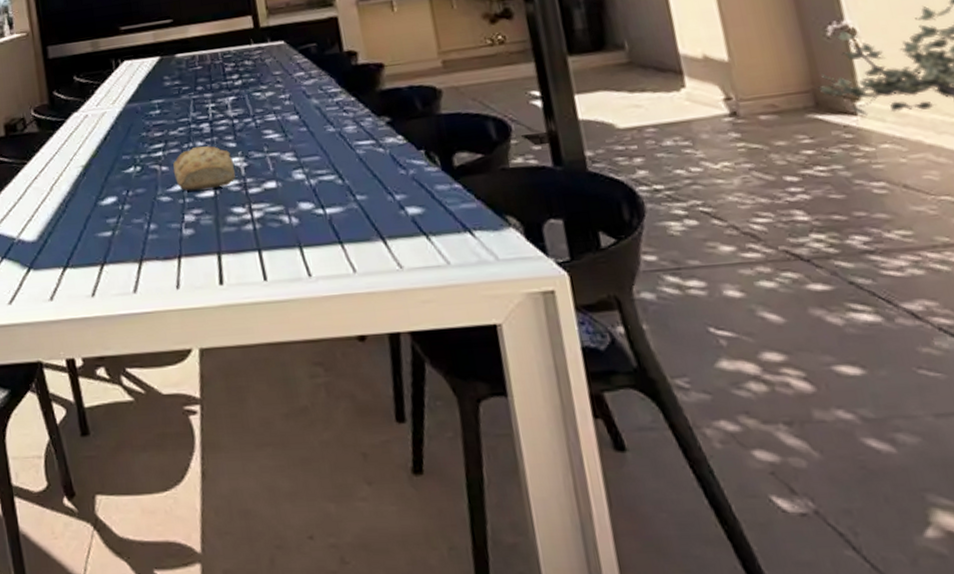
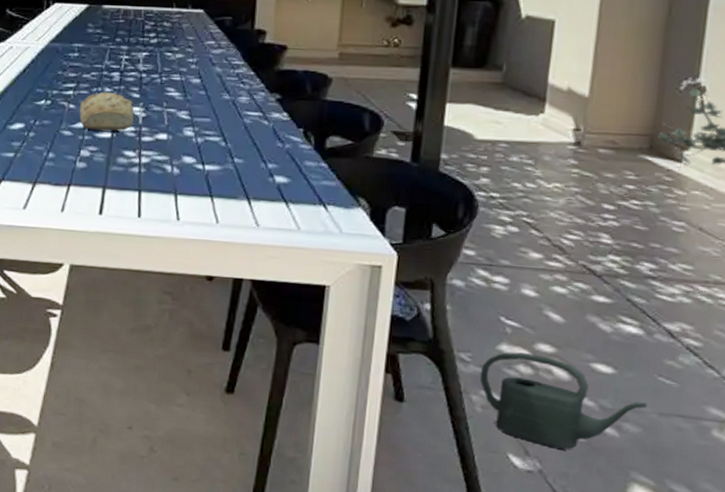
watering can: none [705,366,917,480] -> present [480,352,647,450]

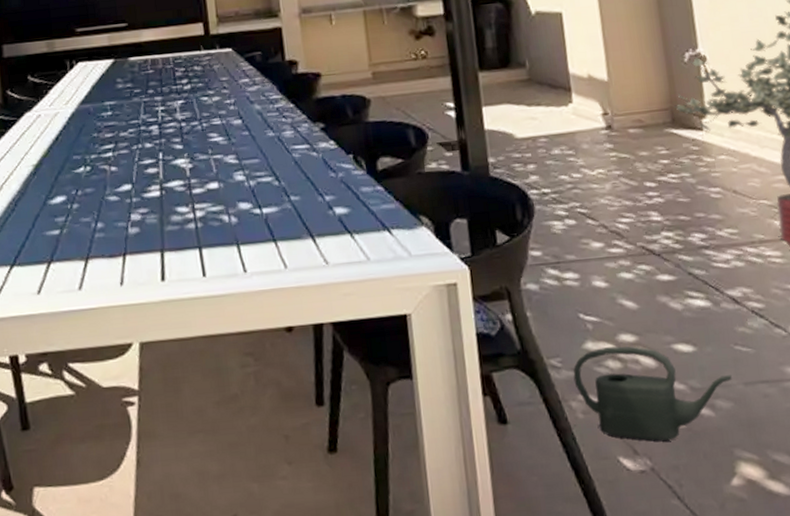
bread: present [79,91,135,131] -> none [121,147,182,191]

